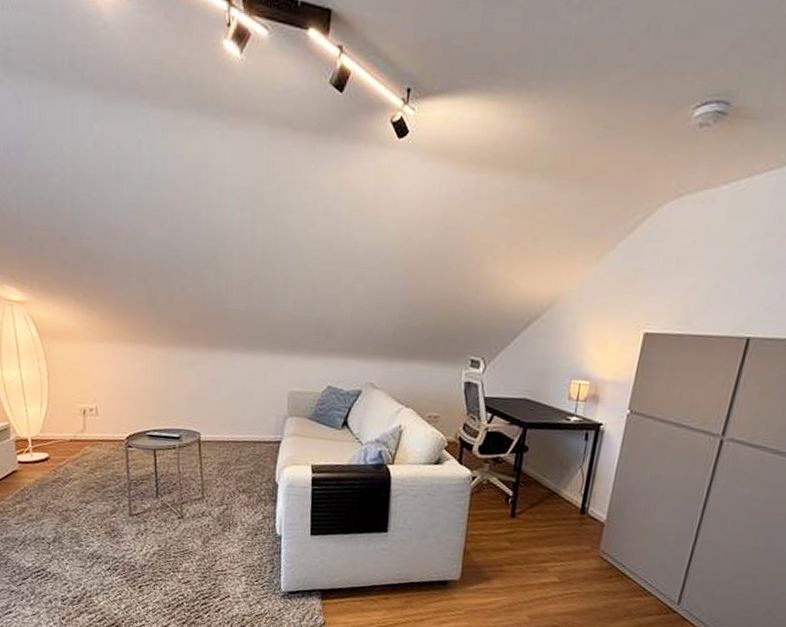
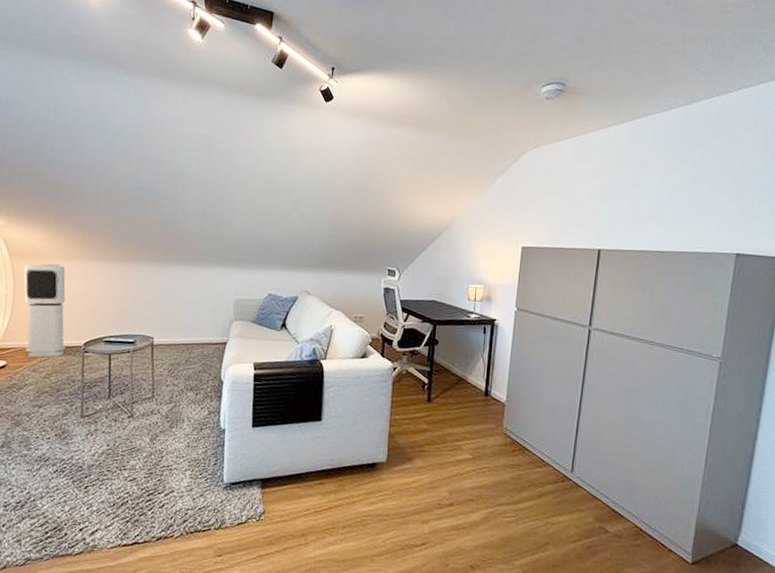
air purifier: none [56,346,108,451] -> present [24,264,66,358]

